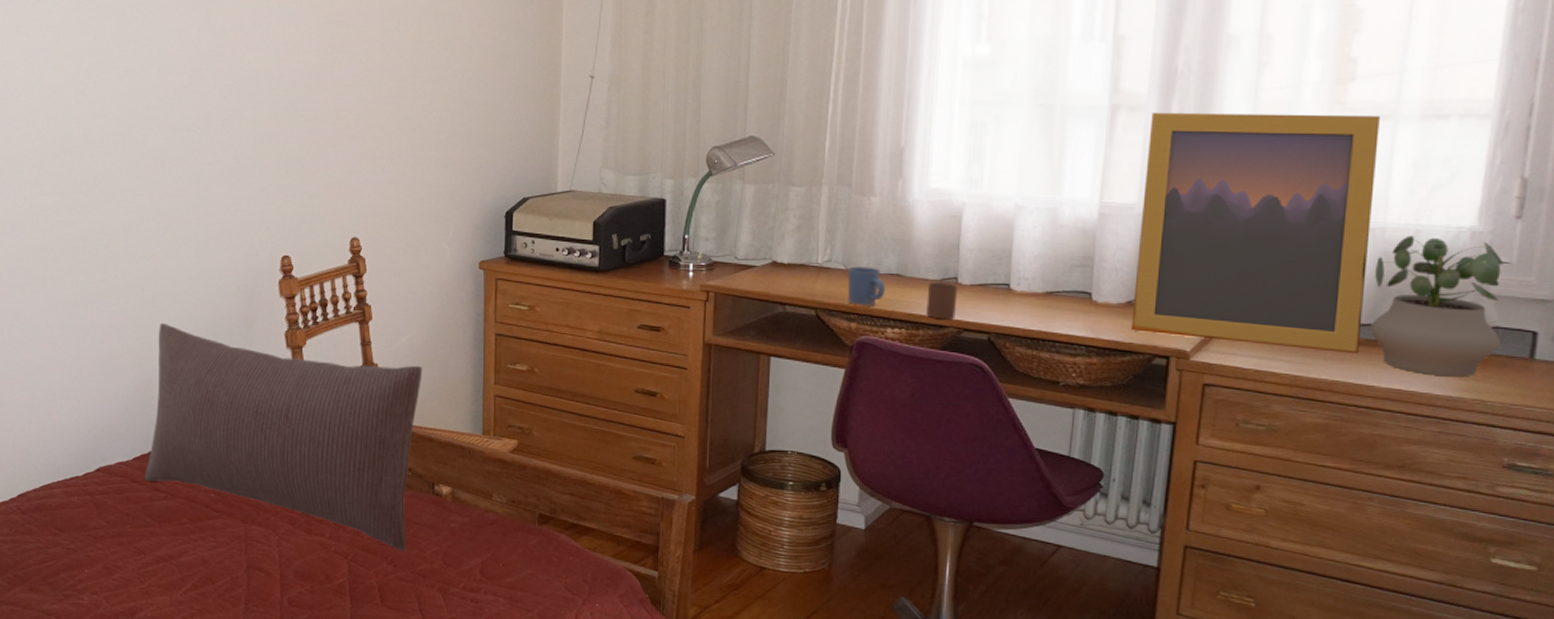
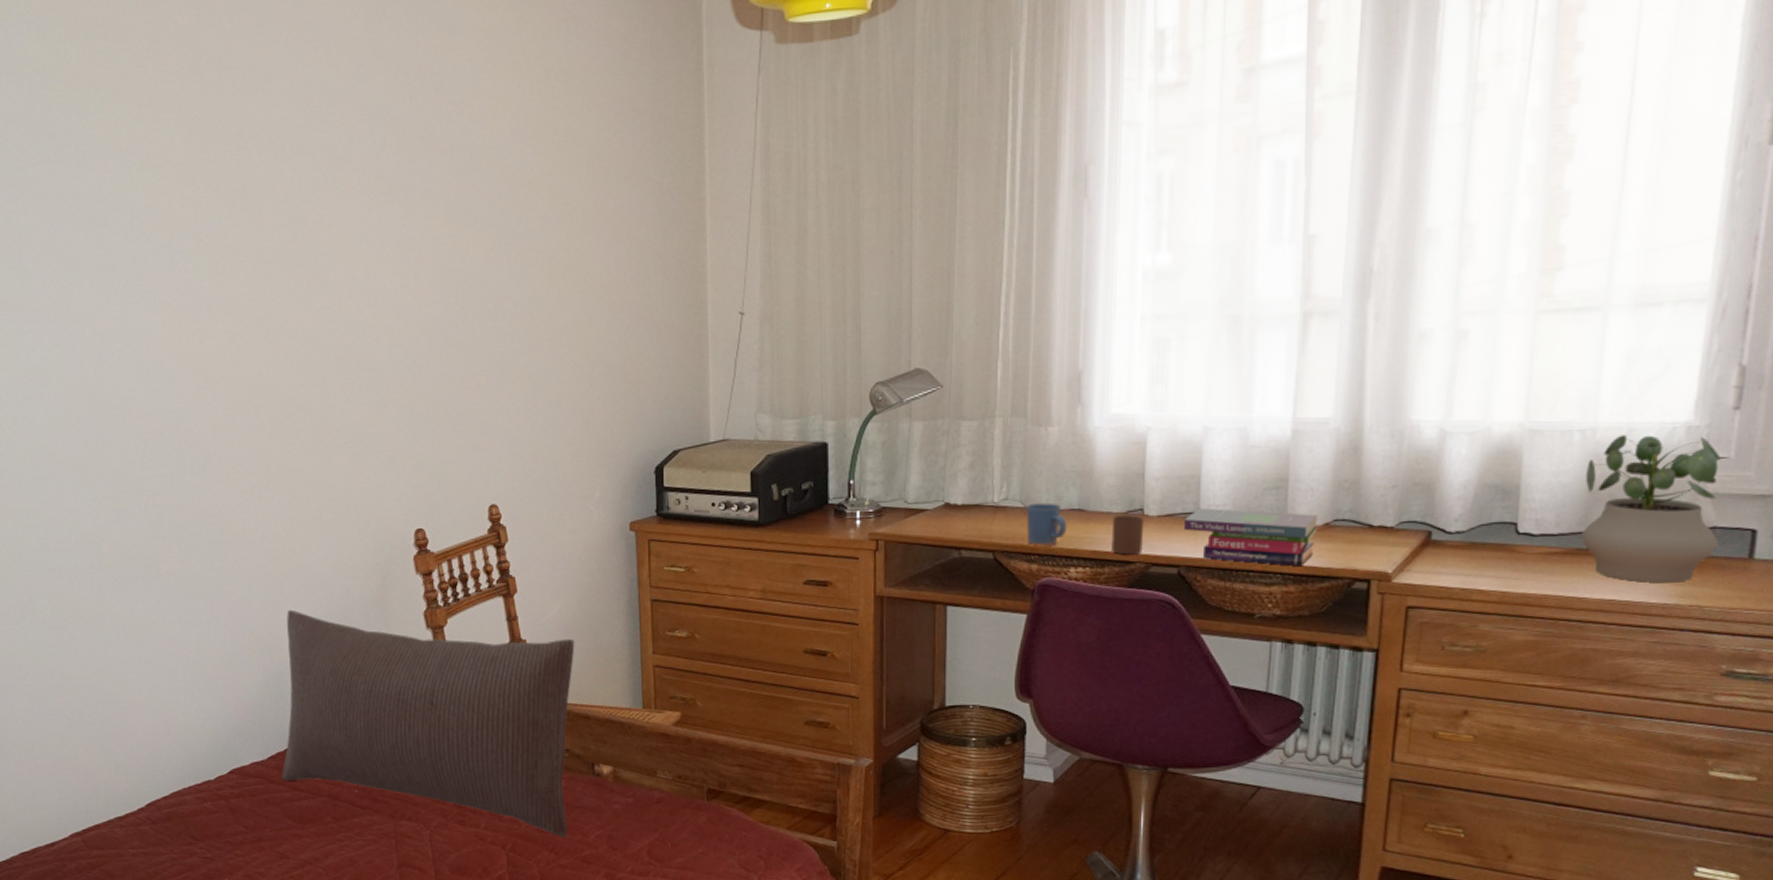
books: none [994,280,1121,341] -> present [1183,508,1318,567]
picture frame: present [1131,112,1380,354] -> none [1329,307,1589,565]

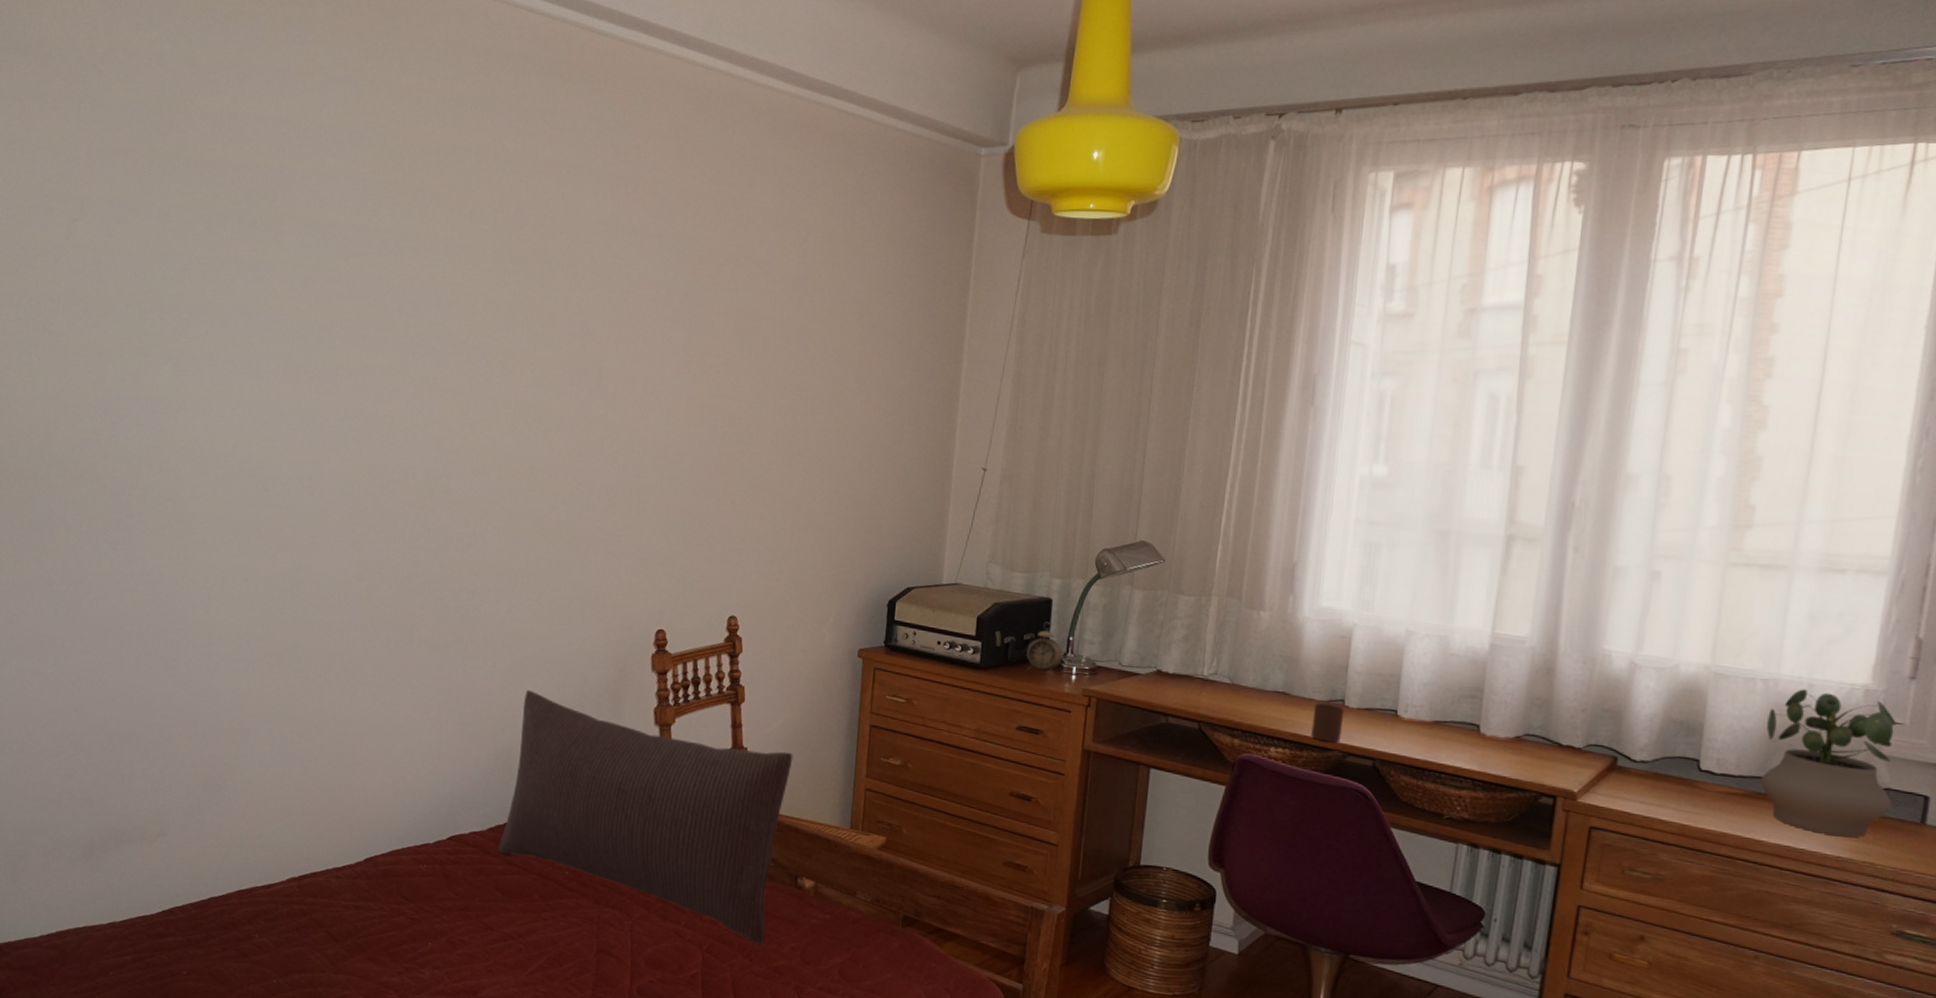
alarm clock: none [806,467,845,523] -> present [1026,621,1063,675]
mug: present [1026,503,1067,546] -> none [1232,681,1271,723]
books: present [1183,508,1318,567] -> none [1381,706,1510,775]

